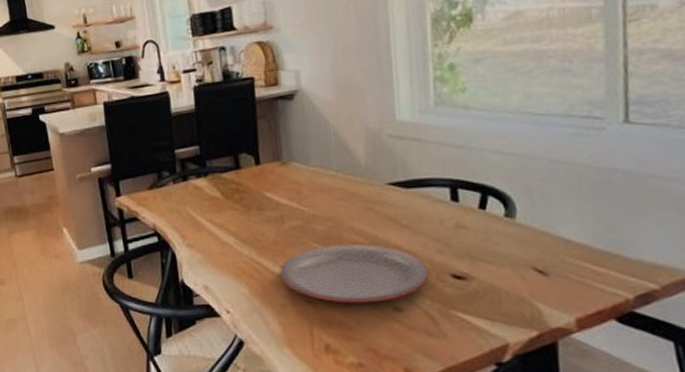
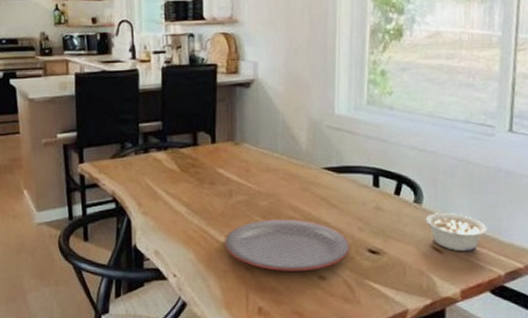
legume: none [521,226,606,273] -> present [425,213,488,252]

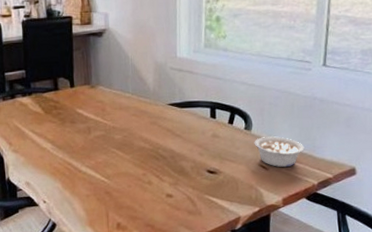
plate: present [225,218,350,272] -> none [86,148,192,193]

